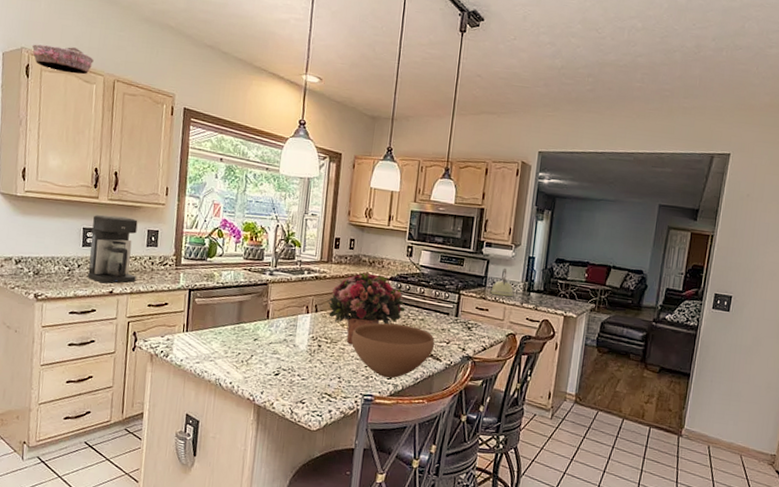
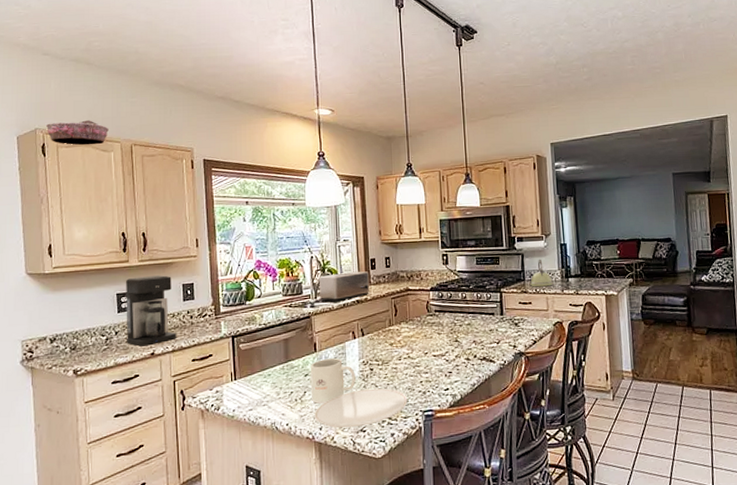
mug: none [257,327,303,370] -> present [310,357,356,405]
plate: none [257,363,350,399] -> present [313,388,408,429]
toaster: none [280,245,332,275] -> present [320,271,369,302]
bouquet: present [327,272,406,345] -> none [372,286,451,363]
bowl: present [351,322,434,379] -> none [402,332,485,390]

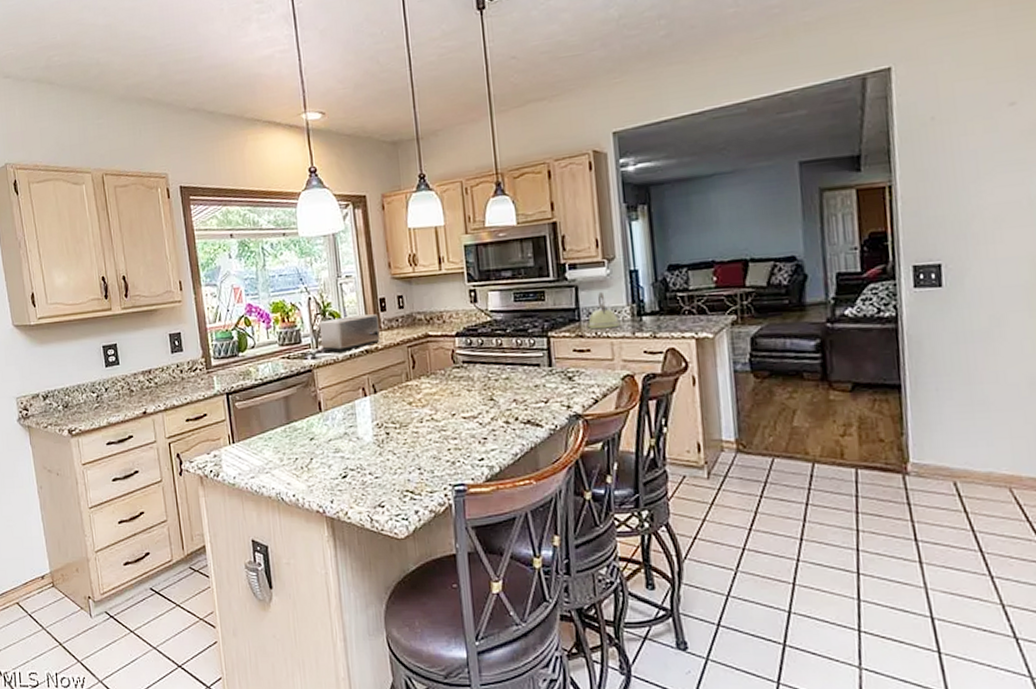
decorative basket: present [45,120,109,146] -> none [15,149,78,180]
coffee maker: present [126,275,176,347] -> none [111,324,168,405]
mug: present [310,357,356,405] -> none [315,419,370,474]
plate: present [313,388,408,429] -> none [323,456,433,502]

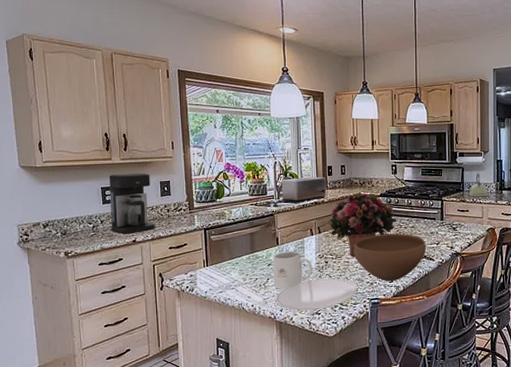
coffee maker: none [111,324,168,405] -> present [110,173,155,234]
mug: none [315,419,370,474] -> present [273,251,312,290]
plate: none [323,456,433,502] -> present [275,278,357,311]
bouquet: none [385,332,483,426] -> present [327,192,397,258]
bowl: none [423,389,529,460] -> present [353,233,426,282]

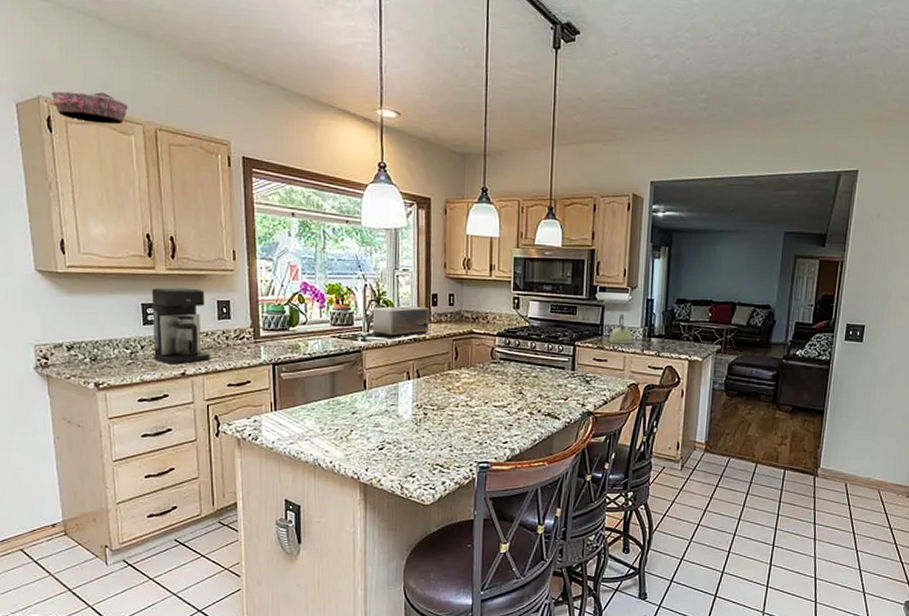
decorative basket: none [32,28,90,52] -> present [50,90,128,125]
mug: present [273,251,312,290] -> none [357,397,407,445]
plate: present [275,278,357,311] -> none [360,433,462,472]
bouquet: present [327,192,397,258] -> none [429,329,517,410]
bowl: present [353,233,426,282] -> none [460,383,551,443]

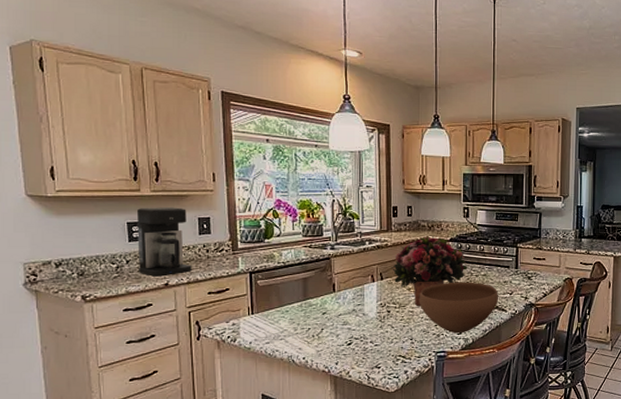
decorative basket: present [50,90,128,125] -> none [42,34,116,65]
toaster: present [373,305,429,338] -> none [341,217,390,246]
bouquet: none [429,329,517,410] -> present [391,236,468,307]
bowl: none [460,383,551,443] -> present [419,282,498,334]
kettle: present [608,313,634,345] -> none [545,218,567,245]

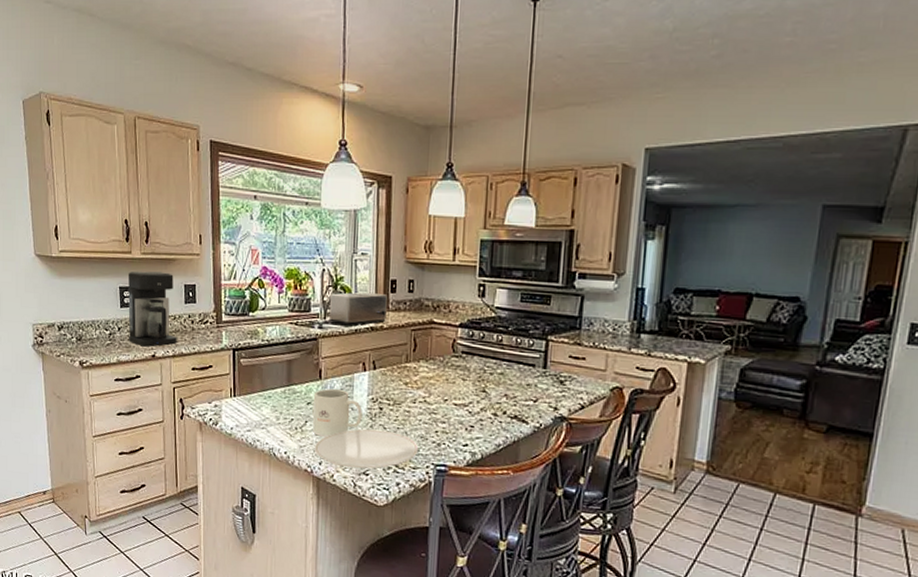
mug: none [328,298,373,341] -> present [312,388,362,438]
plate: none [330,329,422,364] -> present [314,428,419,470]
toaster: none [341,217,390,246] -> present [330,292,387,326]
bouquet: present [391,236,468,307] -> none [386,319,480,407]
bowl: present [419,282,498,334] -> none [417,379,518,446]

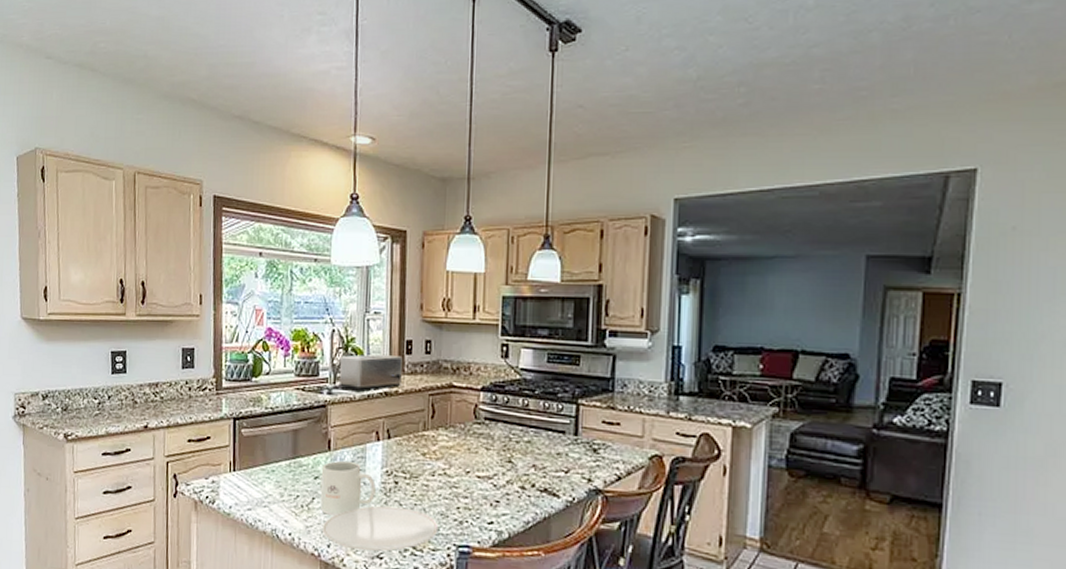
coffee maker: present [128,271,177,347] -> none [119,334,173,417]

